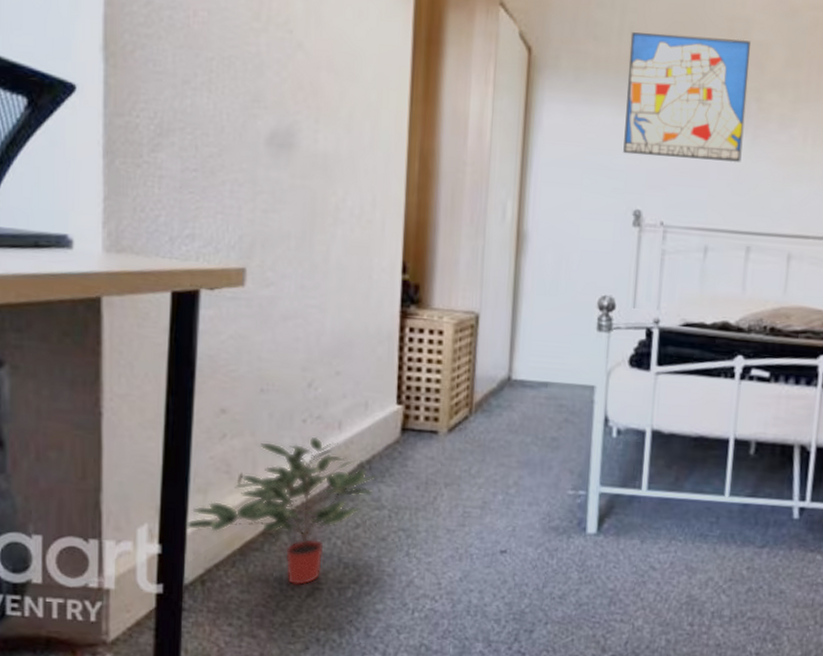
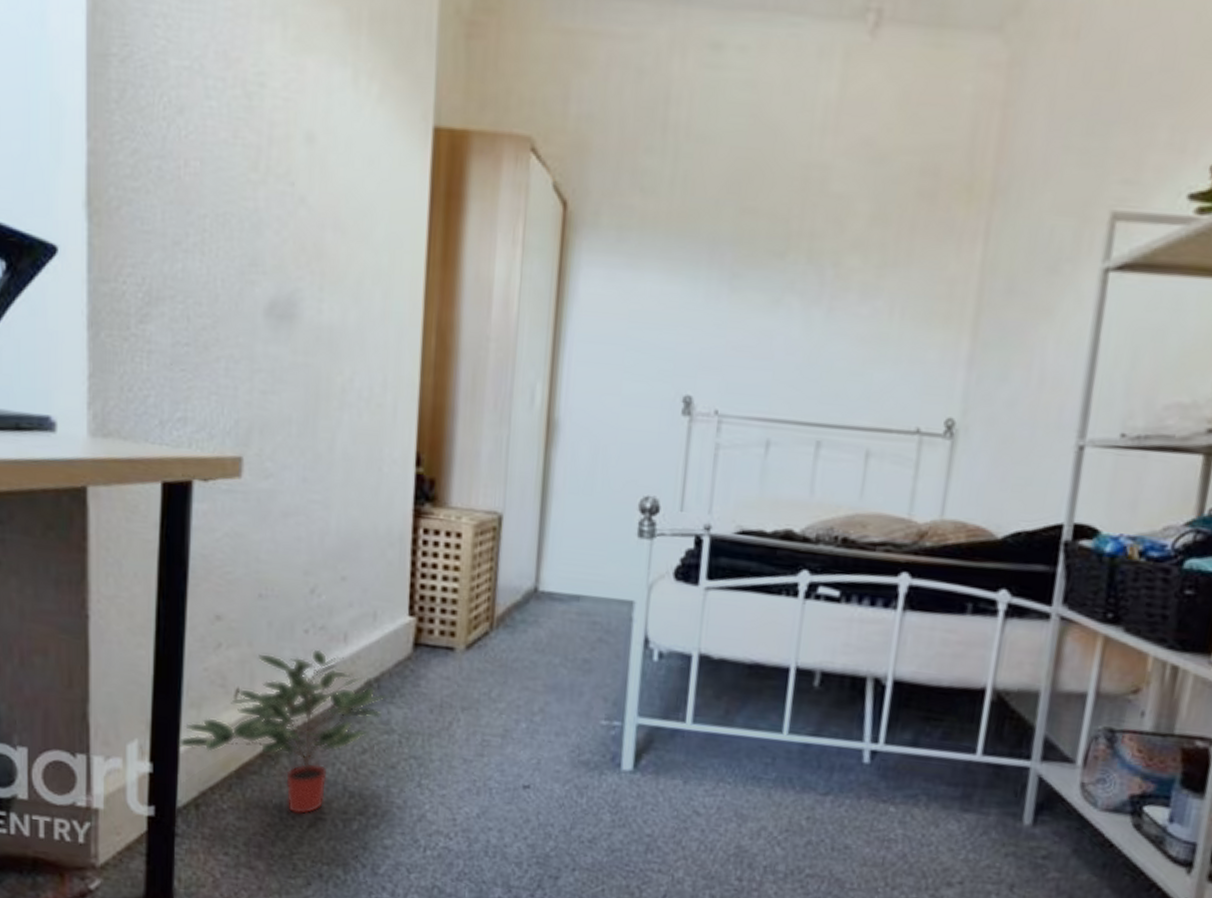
wall art: present [623,32,750,163] -> none [672,182,828,341]

